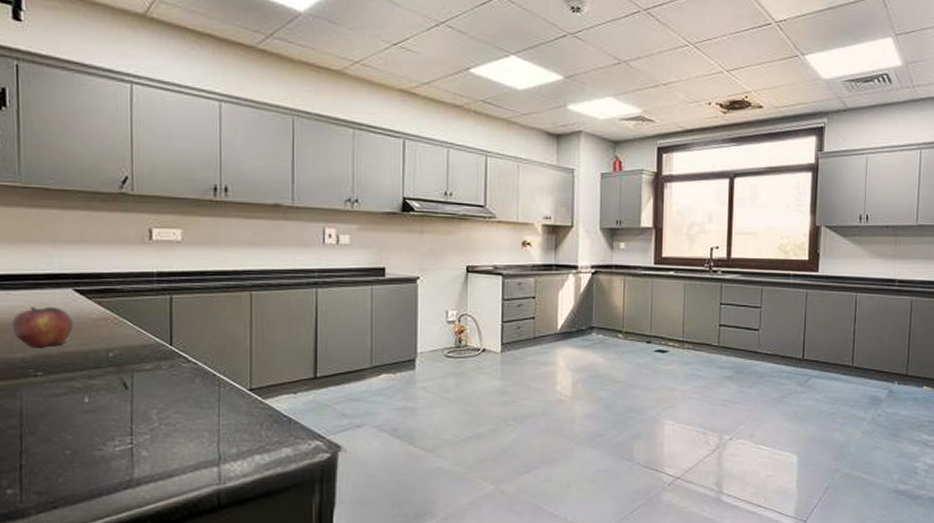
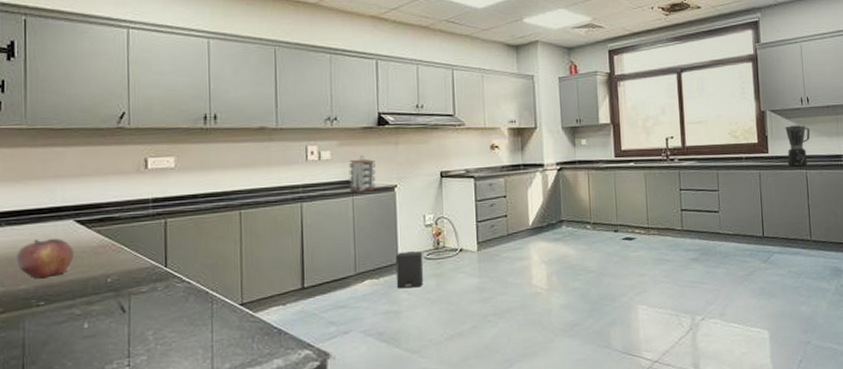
spice rack: none [368,241,397,282] -> present [348,154,376,192]
pedal bin: none [413,348,443,386] -> present [395,251,424,289]
blender: none [837,244,866,289] -> present [785,125,811,168]

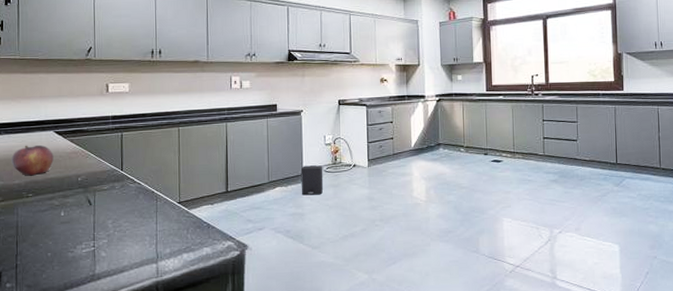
spice rack: present [348,154,376,192] -> none [264,84,286,115]
blender: present [785,125,811,168] -> none [639,66,663,104]

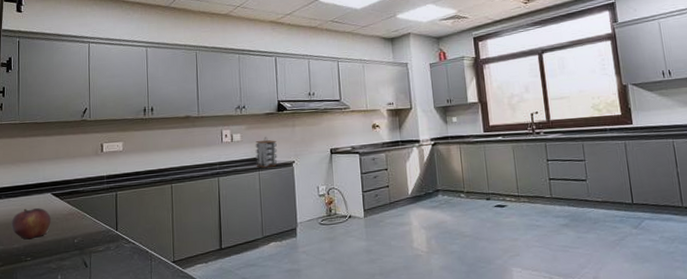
spice rack: none [264,84,286,115] -> present [255,136,278,168]
pedal bin: present [300,165,324,196] -> none [295,217,319,250]

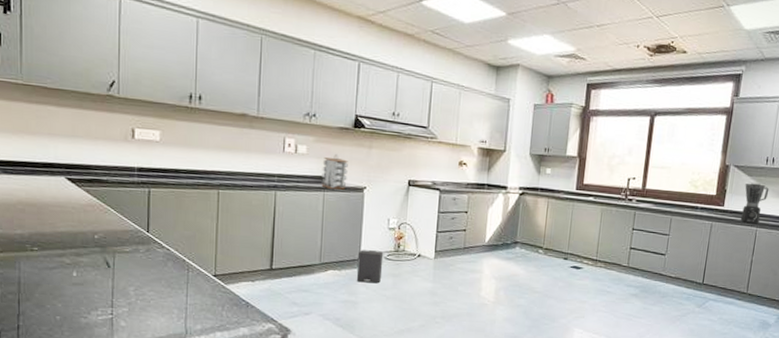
fruit: present [11,208,51,240] -> none [12,190,65,227]
pedal bin: none [295,217,319,250] -> present [356,250,384,284]
blender: none [648,97,675,137] -> present [740,183,770,224]

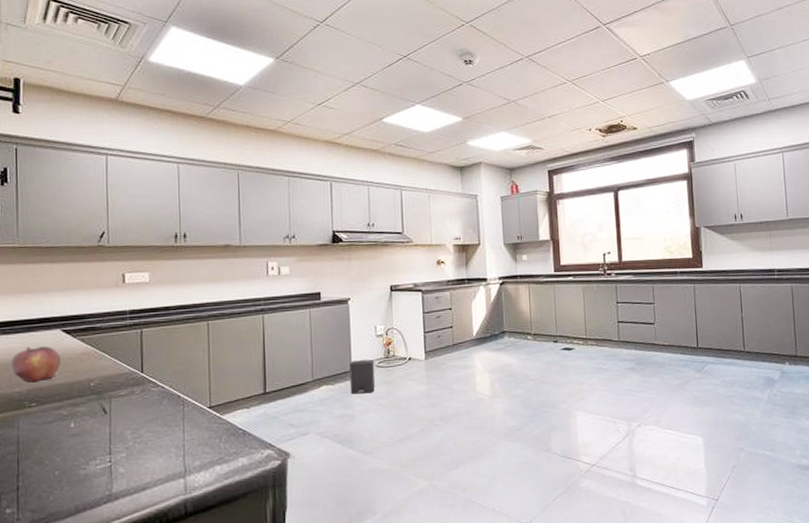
fruit: none [12,190,65,227] -> present [10,346,61,383]
spice rack: present [321,153,348,190] -> none [305,270,331,305]
blender: present [740,183,770,224] -> none [719,240,744,281]

